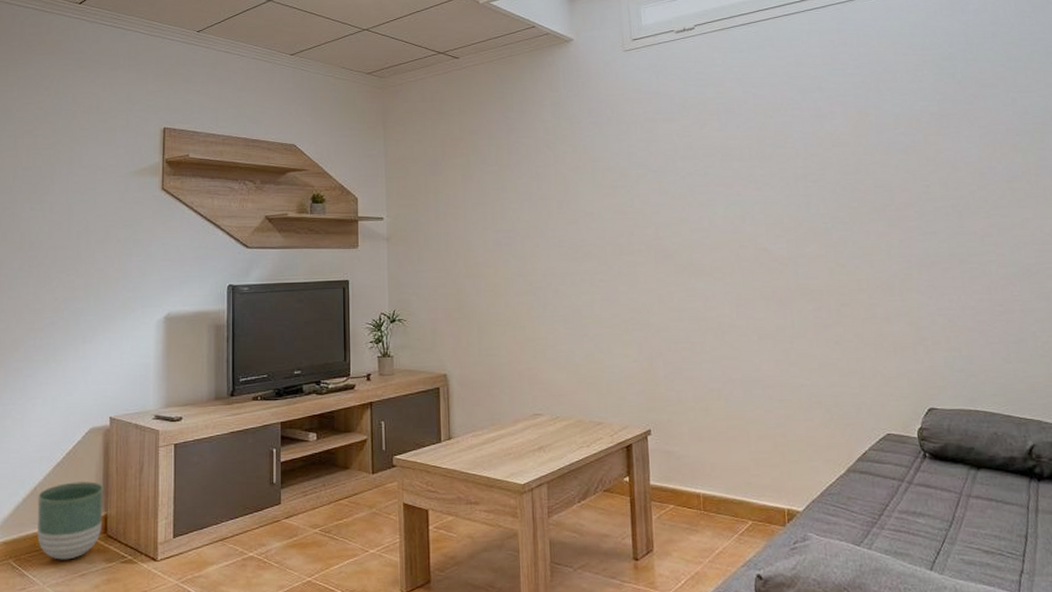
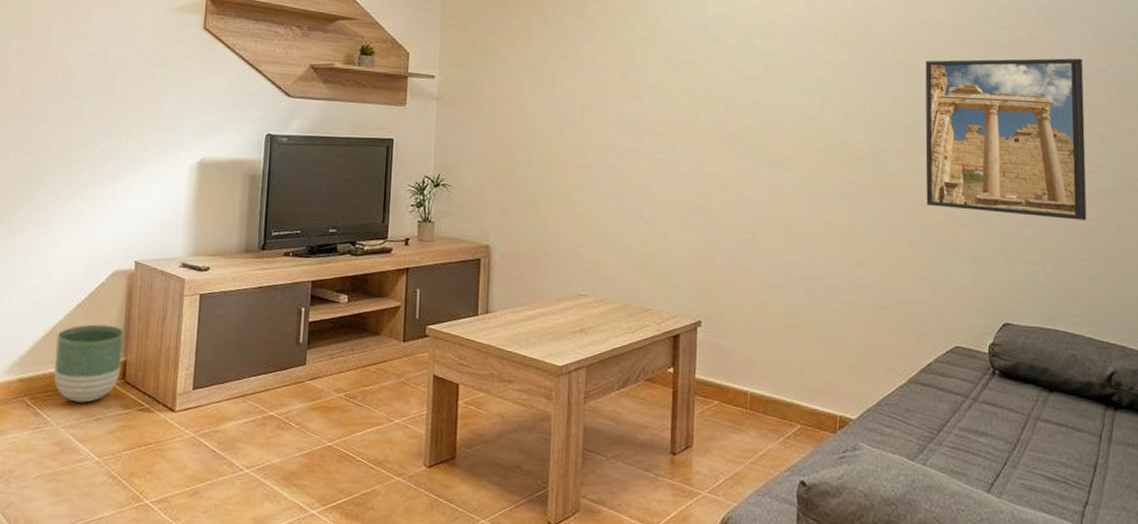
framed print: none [833,157,994,307] -> present [925,58,1087,220]

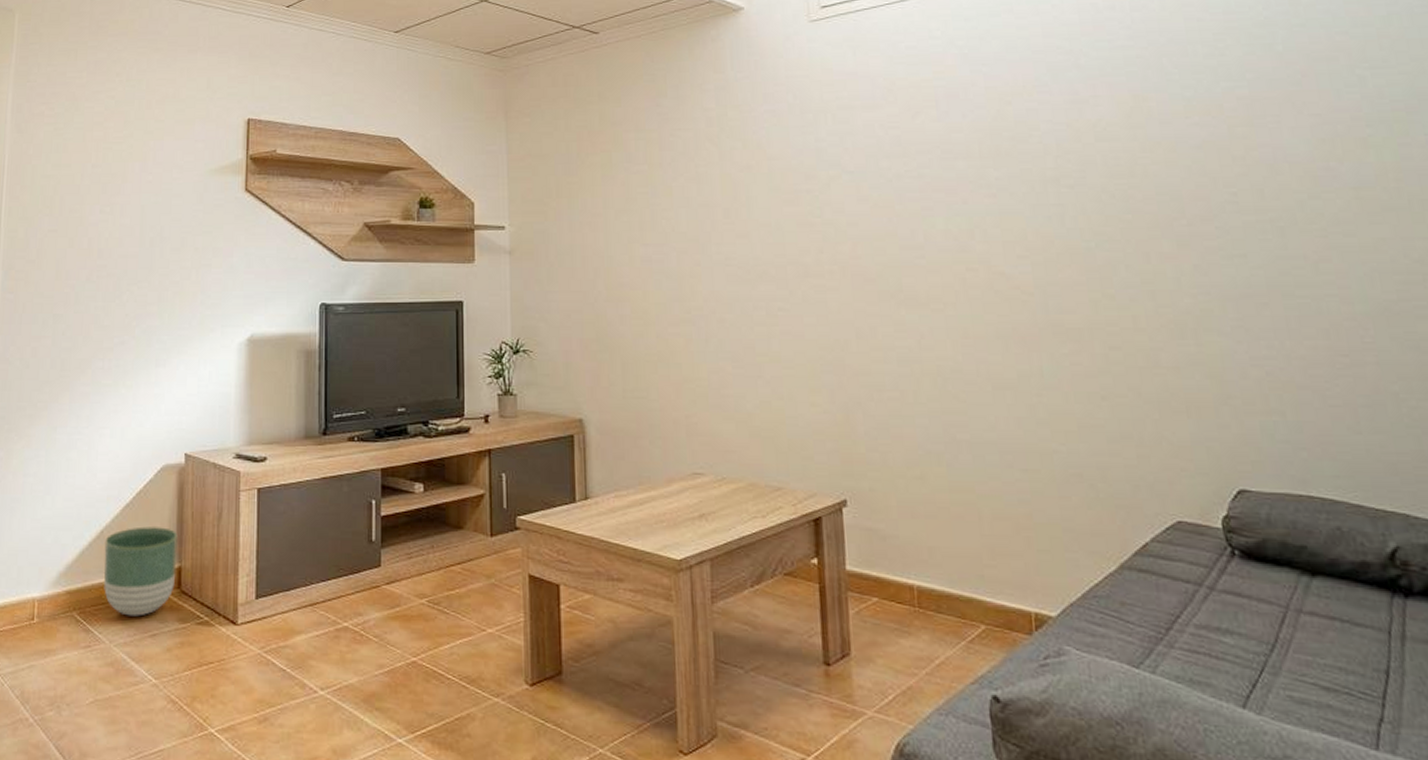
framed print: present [925,58,1087,220] -> none [1097,155,1334,356]

